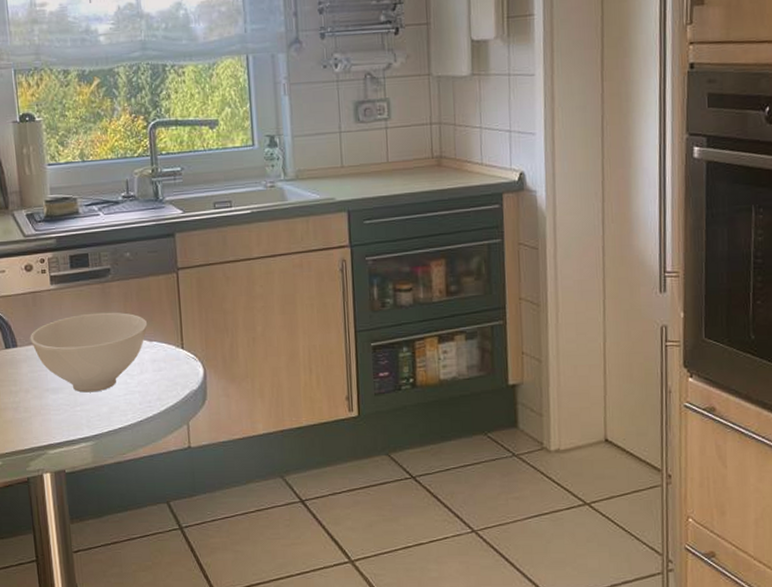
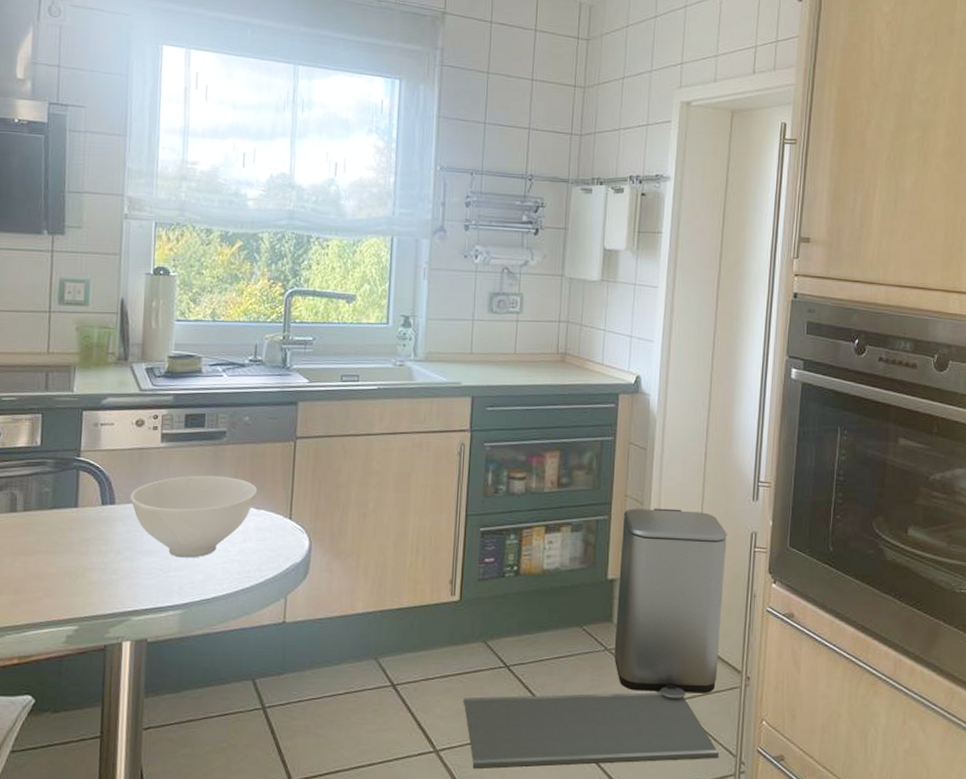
door mat: none [373,495,643,577] -> present [463,692,719,770]
pedal bin: none [519,308,635,500] -> present [614,508,727,698]

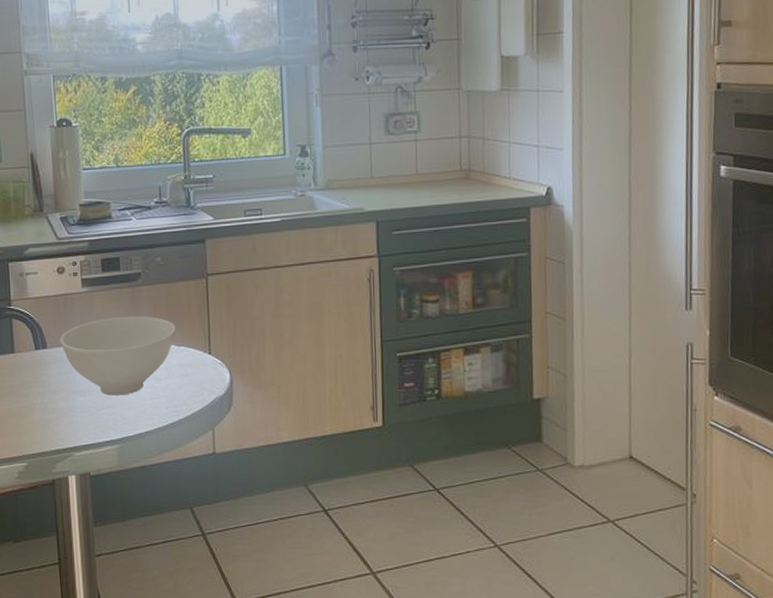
door mat: present [463,692,719,770] -> none [395,512,667,591]
pedal bin: present [614,508,727,698] -> none [545,323,660,517]

